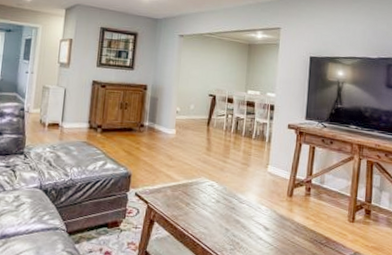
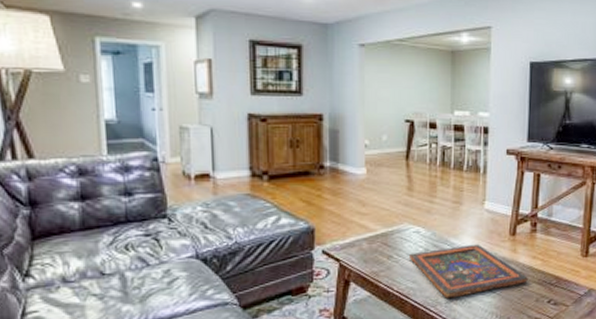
painted panel: none [204,201,303,246] -> present [410,244,529,299]

